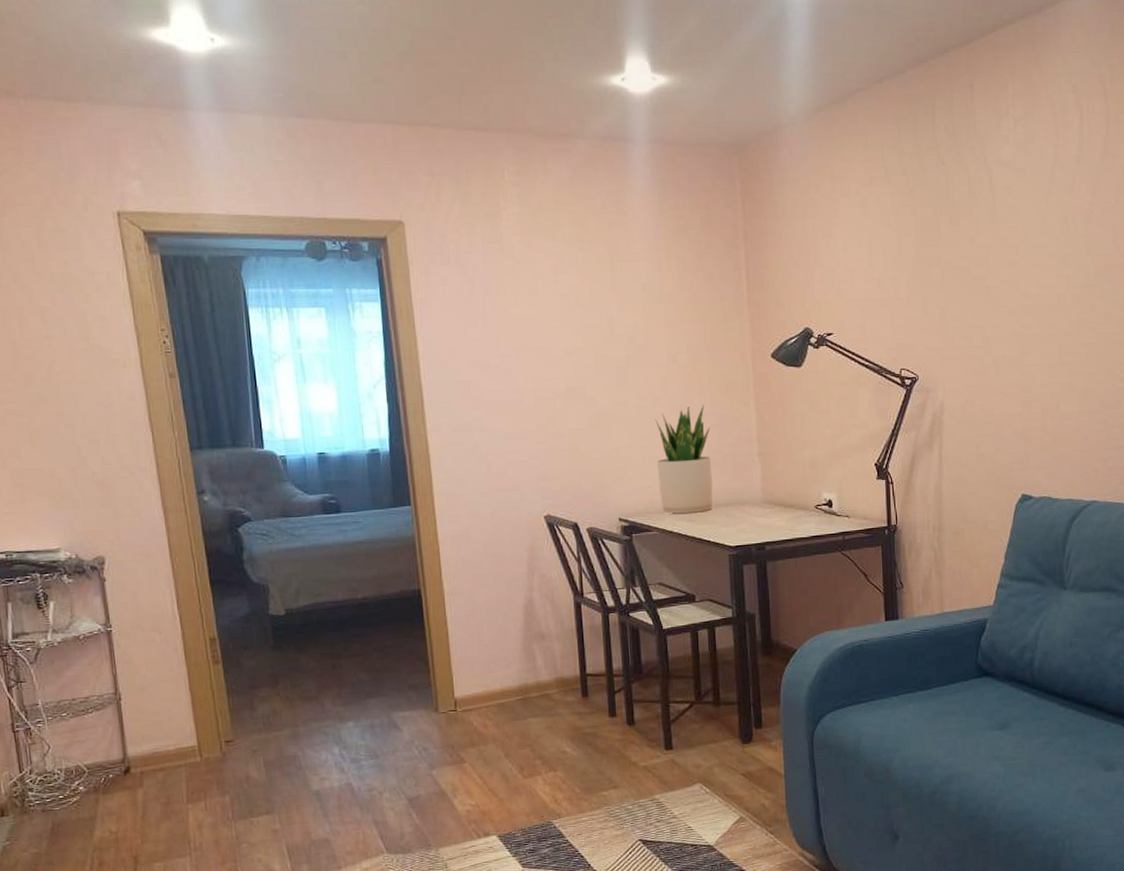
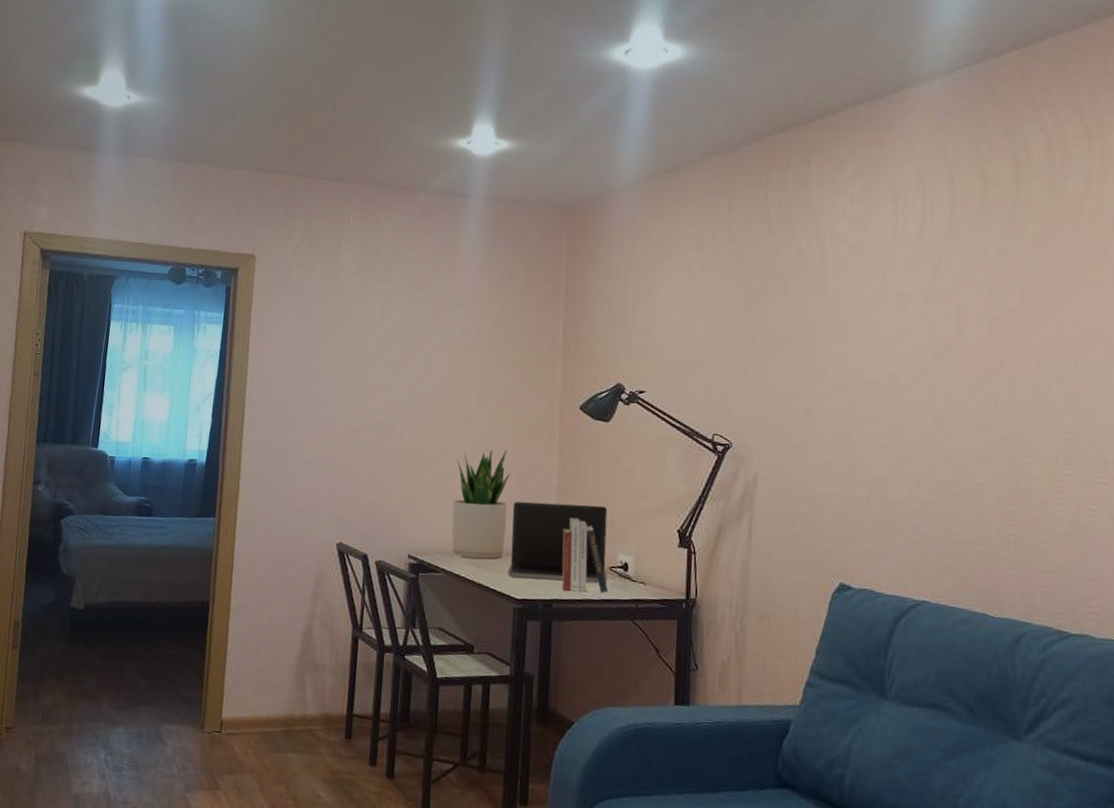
laptop computer: none [716,449,815,526] -> present [507,502,608,583]
books: none [767,463,816,534] -> present [562,517,609,594]

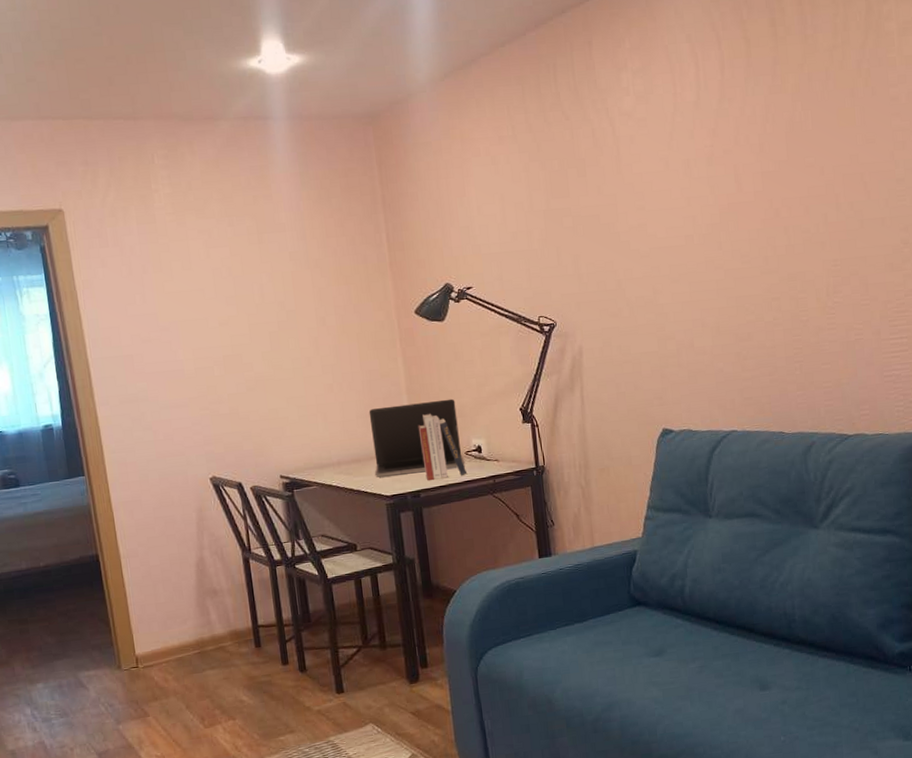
planter: present [451,450,510,559] -> none [308,363,368,469]

